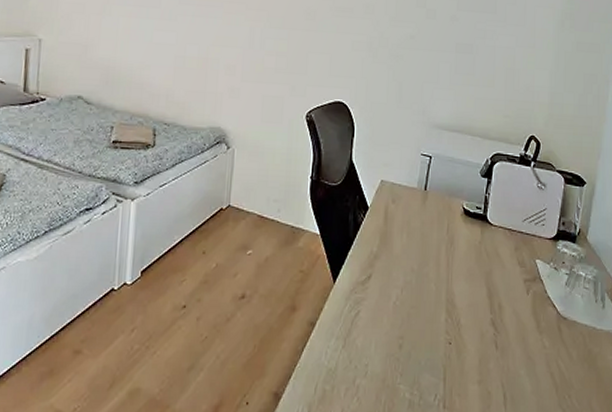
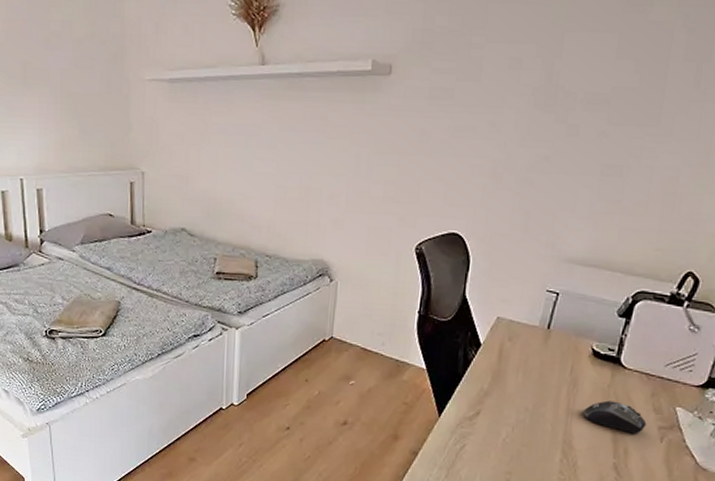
computer mouse: none [460,257,514,288] -> present [582,400,647,434]

